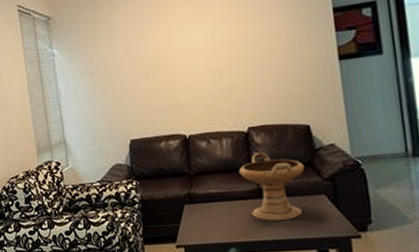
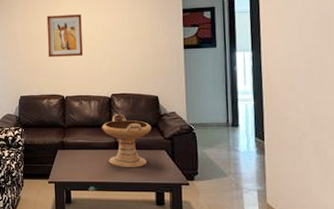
wall art: none [155,28,206,88] -> present [47,14,83,58]

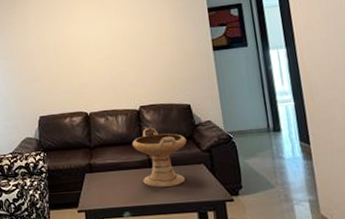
wall art: present [47,14,83,58] -> none [62,22,104,72]

